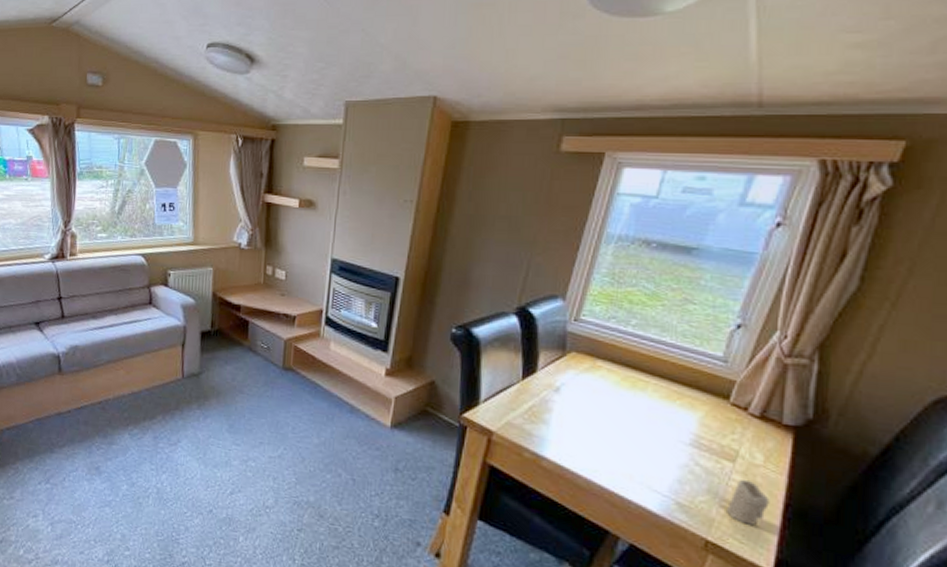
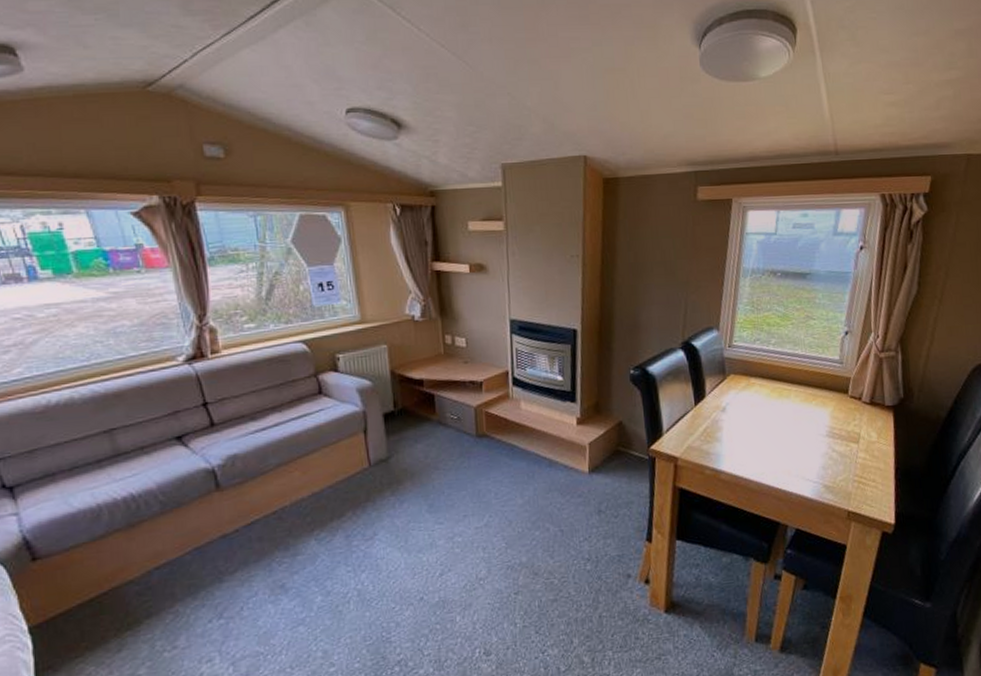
candle: present [727,479,770,525] -> none [858,455,886,491]

